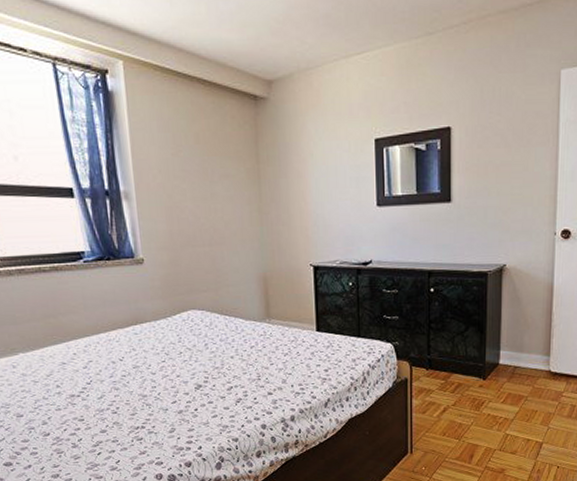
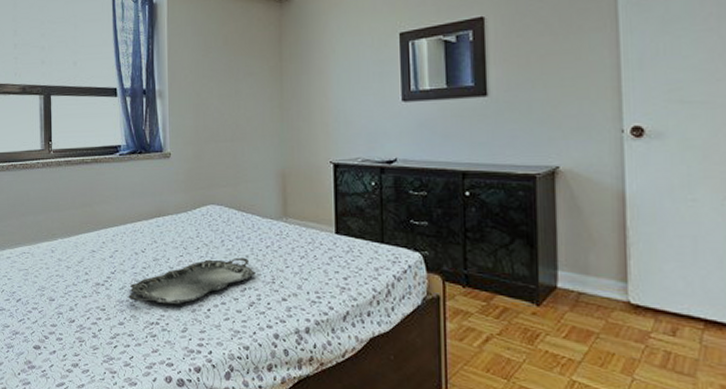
serving tray: none [108,358,241,409] -> present [128,257,256,305]

